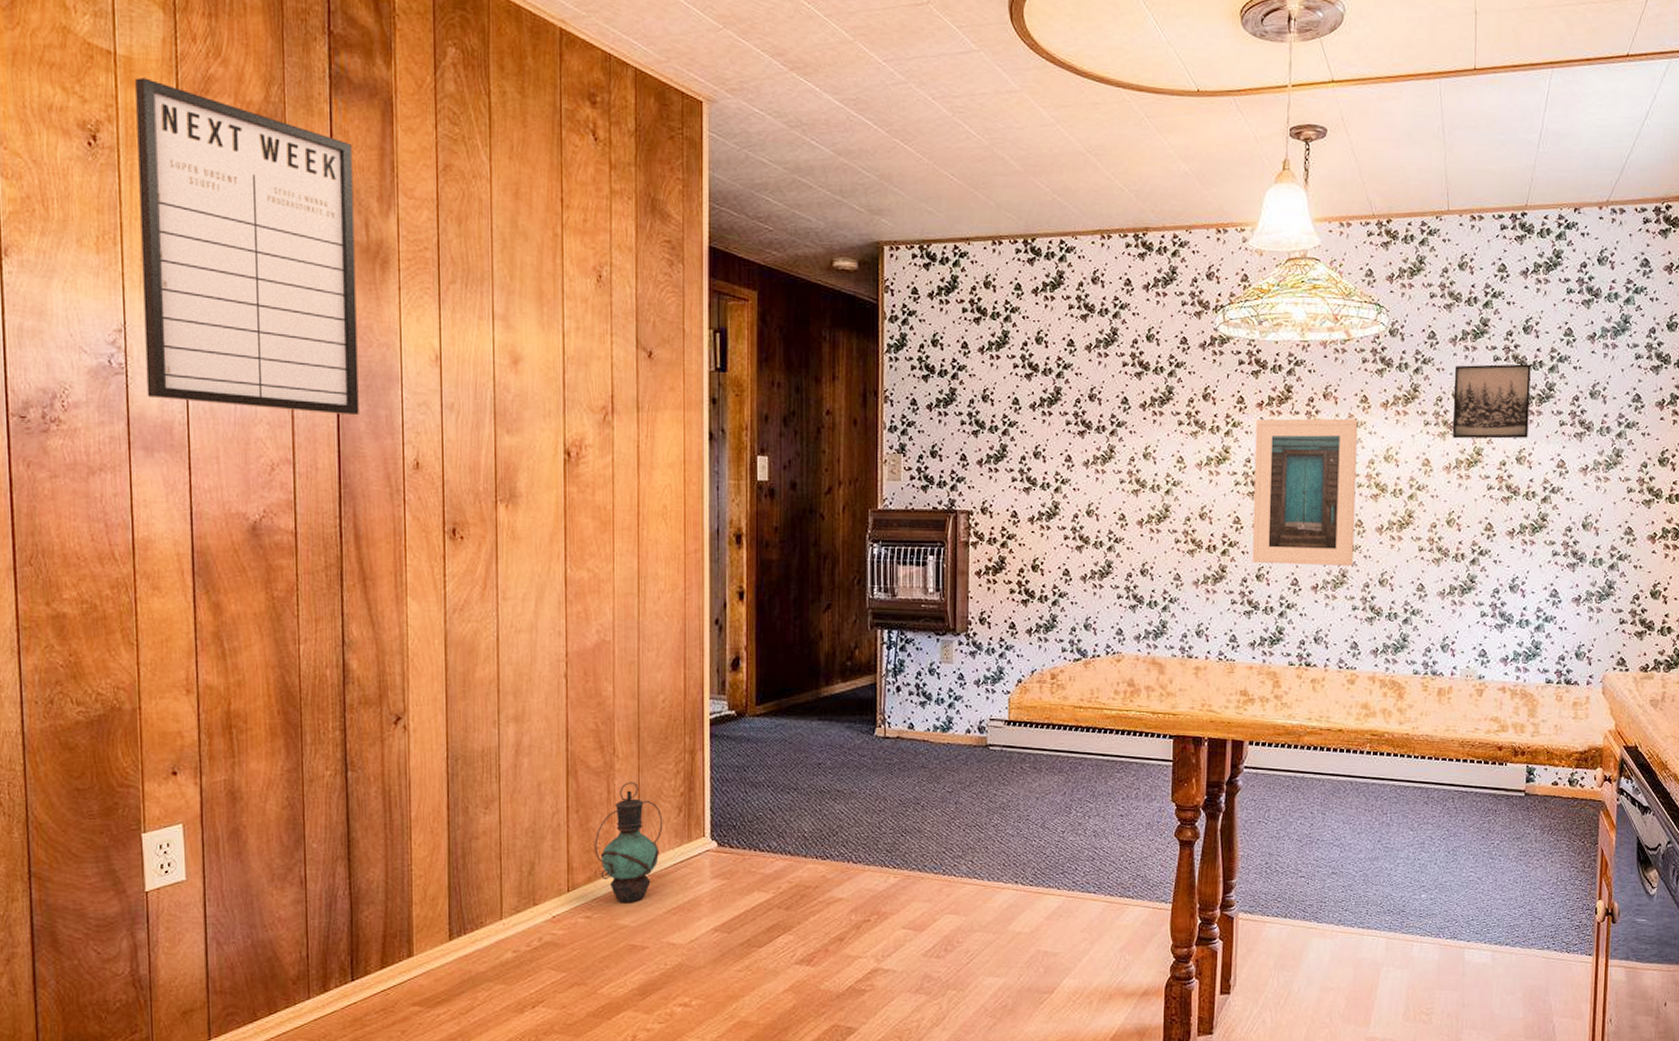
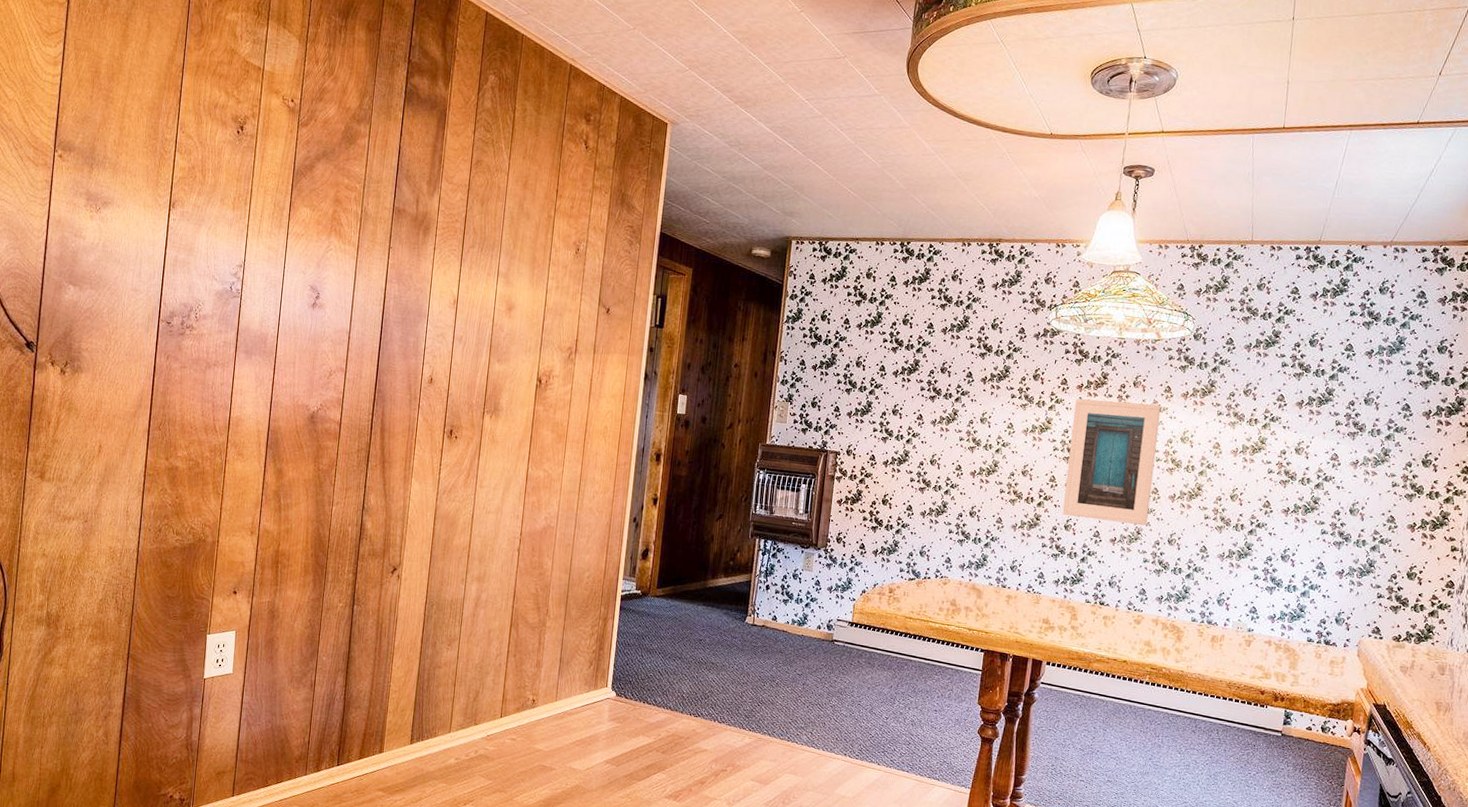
writing board: present [135,78,359,416] -> none [253,87,415,340]
lantern: present [594,782,663,903] -> none [524,637,578,732]
wall art: present [1452,364,1531,439] -> none [1240,368,1314,433]

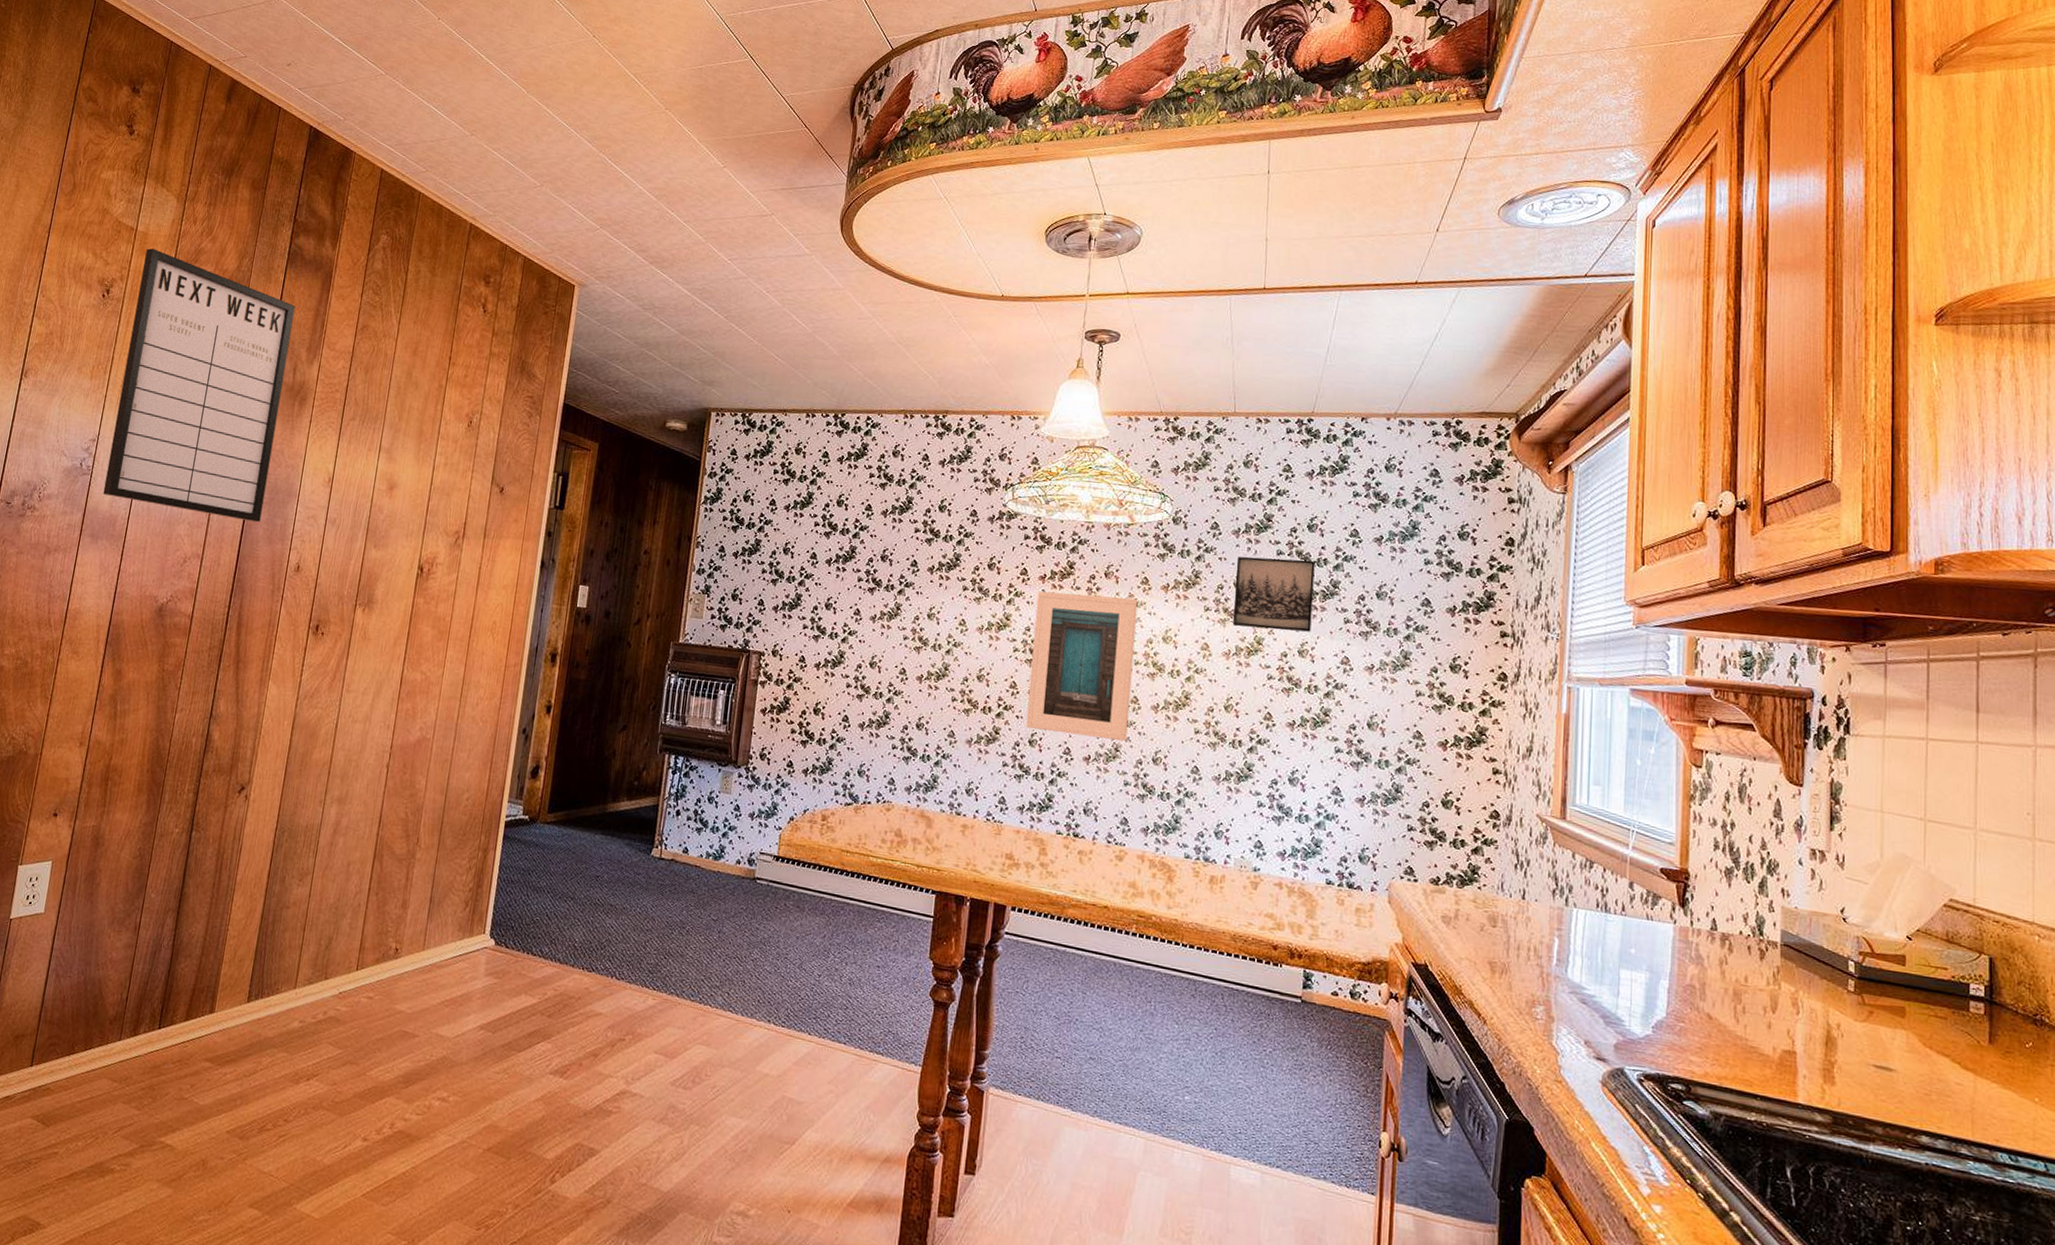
writing board: none [253,87,415,340] -> present [103,248,296,523]
wall art: none [1240,368,1314,433] -> present [1232,556,1315,632]

